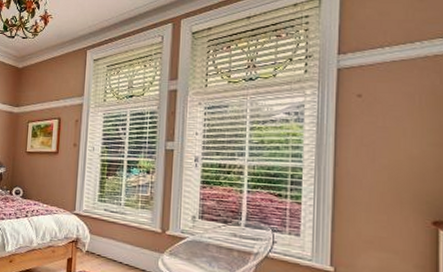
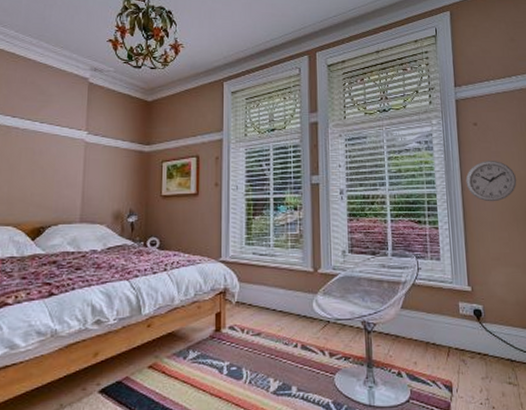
wall clock: none [340,136,407,181] -> present [466,161,517,202]

